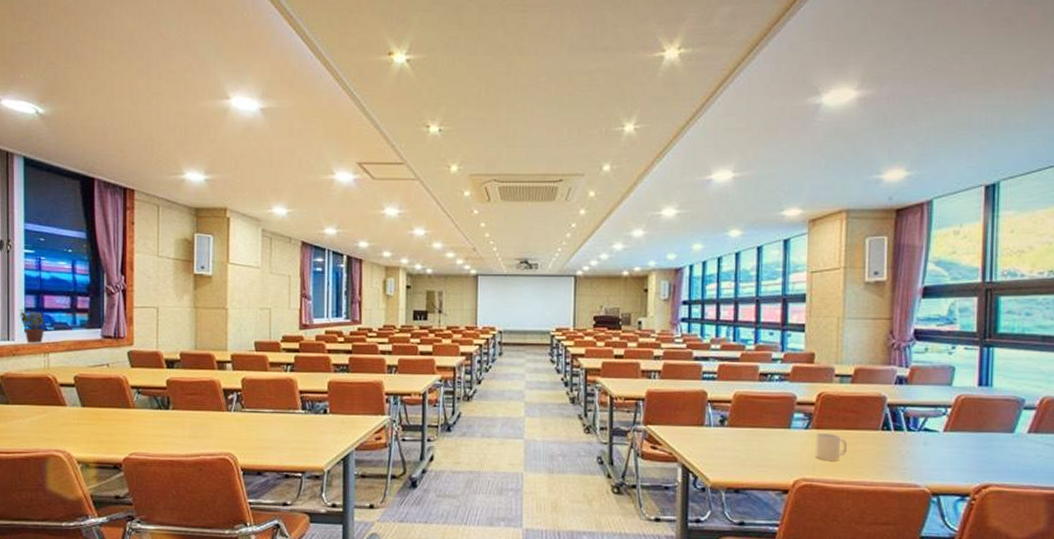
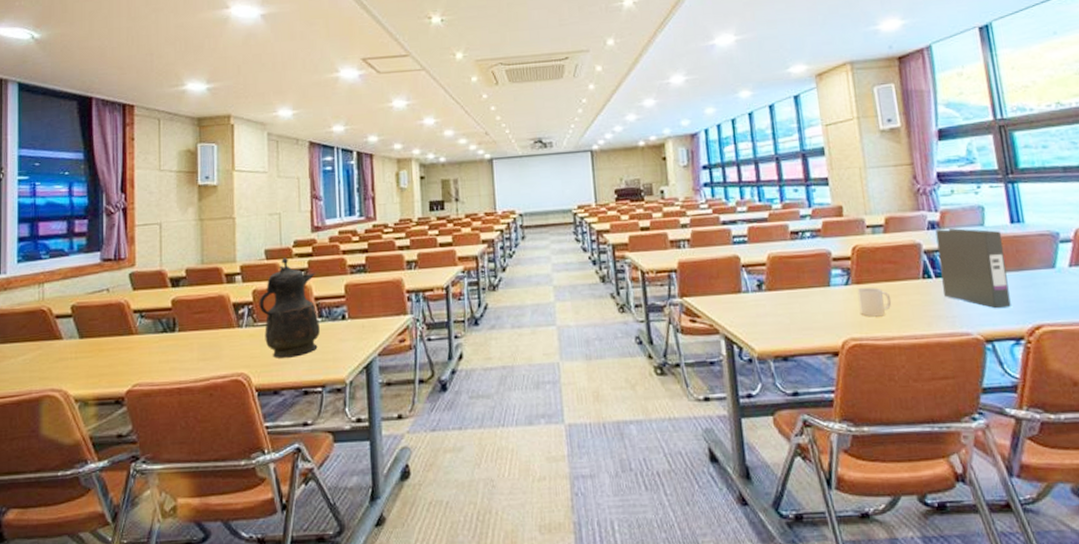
potted plant: present [18,309,45,344] -> none [11,239,40,275]
coffeepot: none [247,351,302,444] -> present [259,257,320,358]
binder: none [900,384,968,466] -> present [935,227,1011,309]

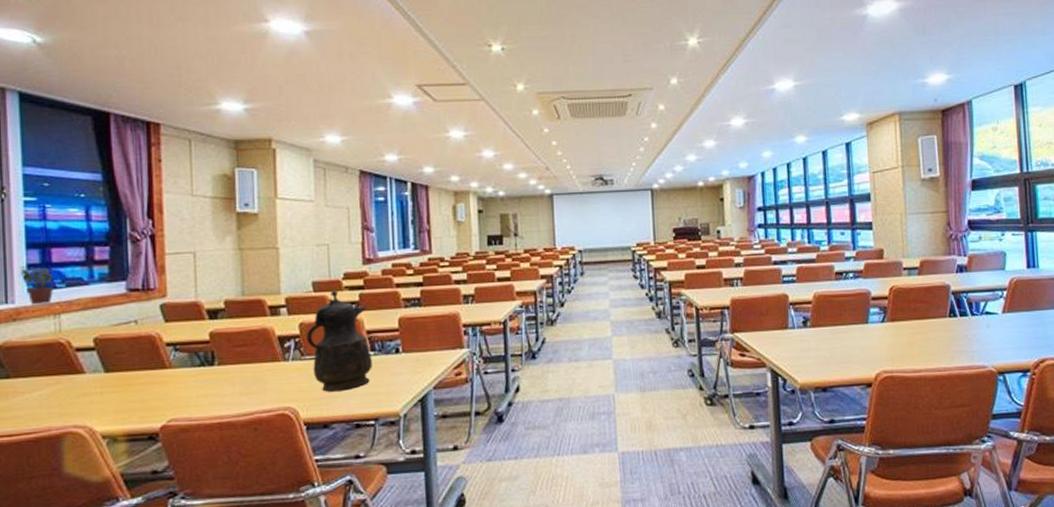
potted plant: none [11,239,40,275] -> present [18,265,54,305]
mug: present [857,287,892,317] -> none [891,324,921,352]
binder: present [935,227,1011,309] -> none [963,271,1022,345]

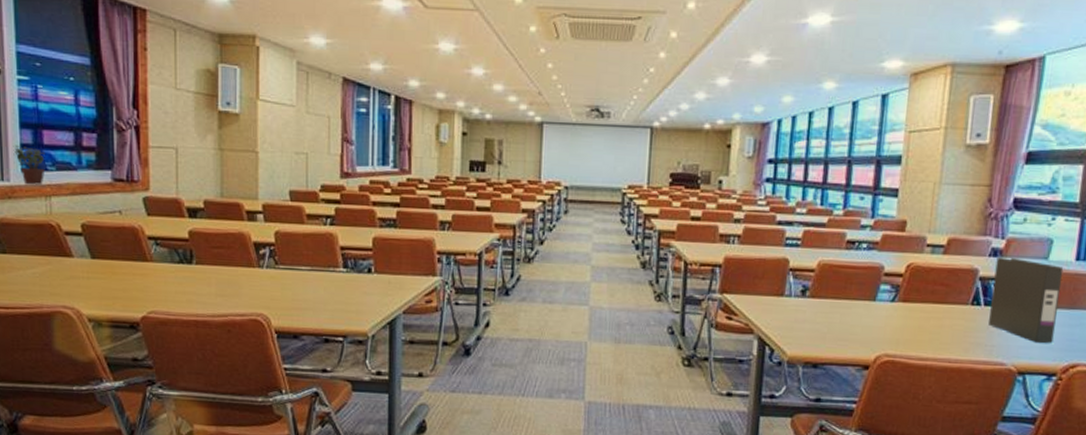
coffeepot: present [306,290,372,392] -> none [281,201,344,305]
binder: none [963,271,1022,345] -> present [989,256,1064,344]

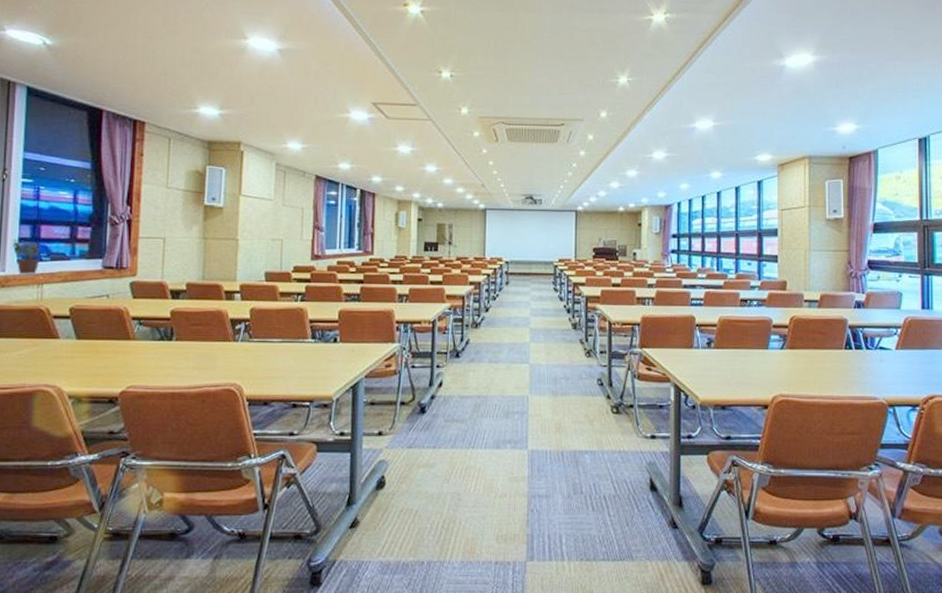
binder: present [989,256,1064,344] -> none [860,308,913,380]

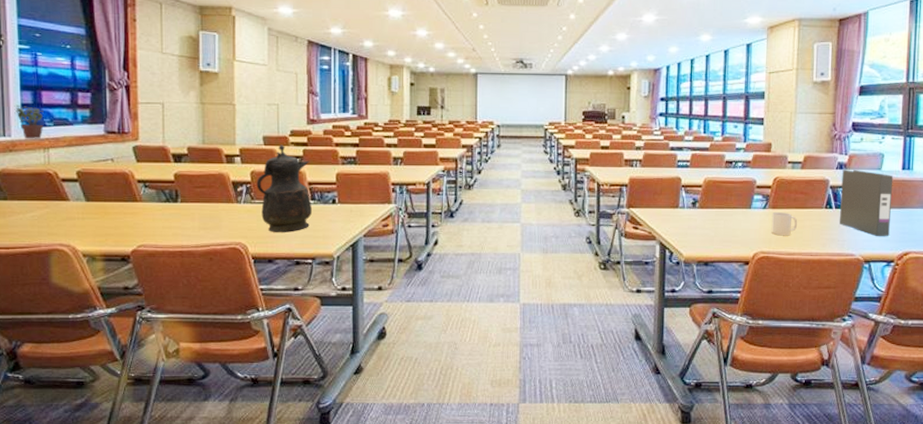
coffeepot: none [255,281,312,373] -> present [256,145,312,232]
mug: none [790,352,817,378] -> present [771,211,798,236]
binder: none [860,308,913,380] -> present [840,169,894,237]

